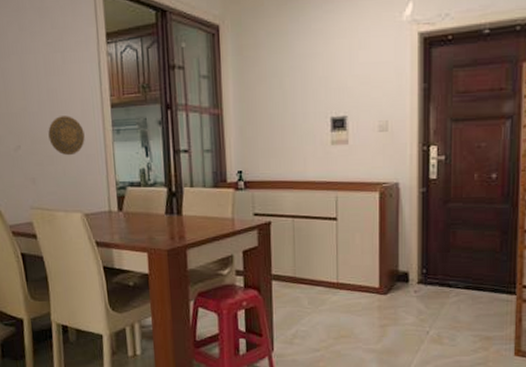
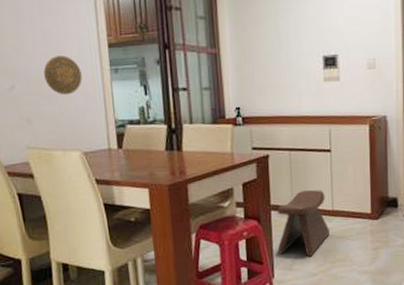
stool: none [278,260,335,330] -> present [277,190,331,256]

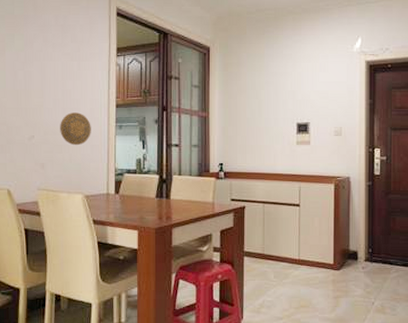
stool: present [277,190,331,256] -> none [248,240,296,301]

